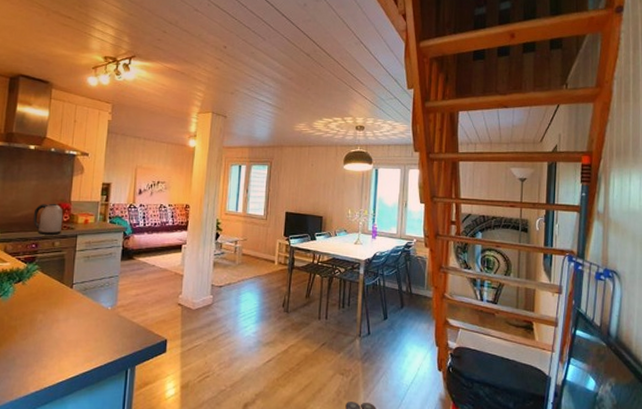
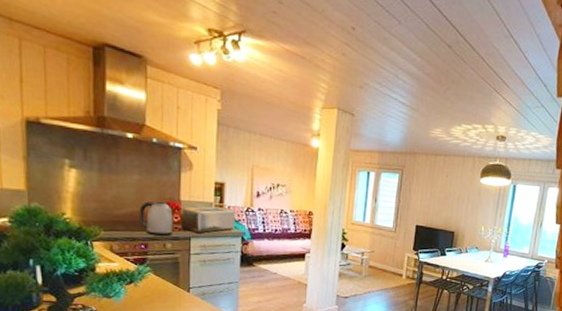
toaster: none [69,205,119,231] -> present [180,206,236,234]

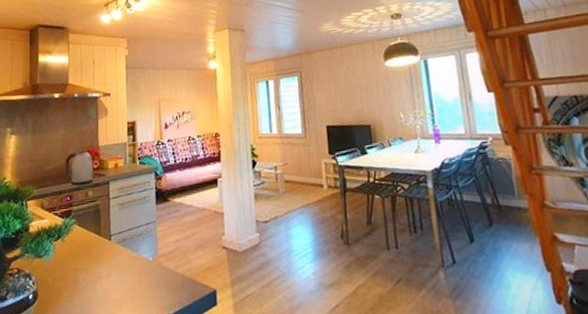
toaster: present [180,206,236,234] -> none [99,145,148,176]

